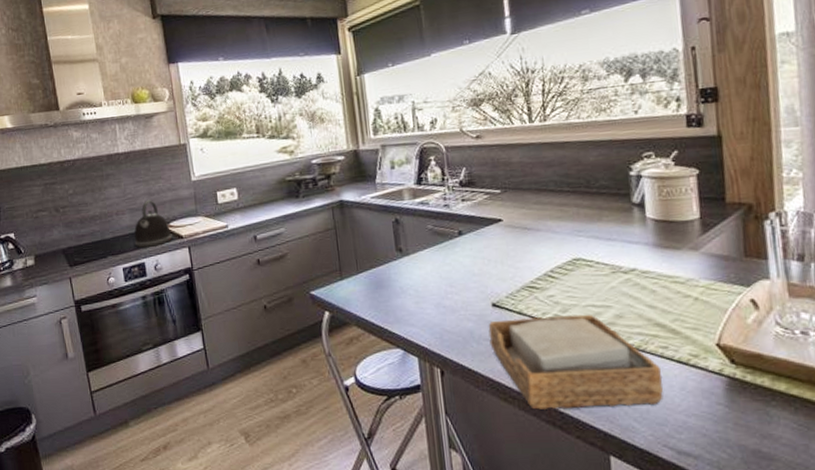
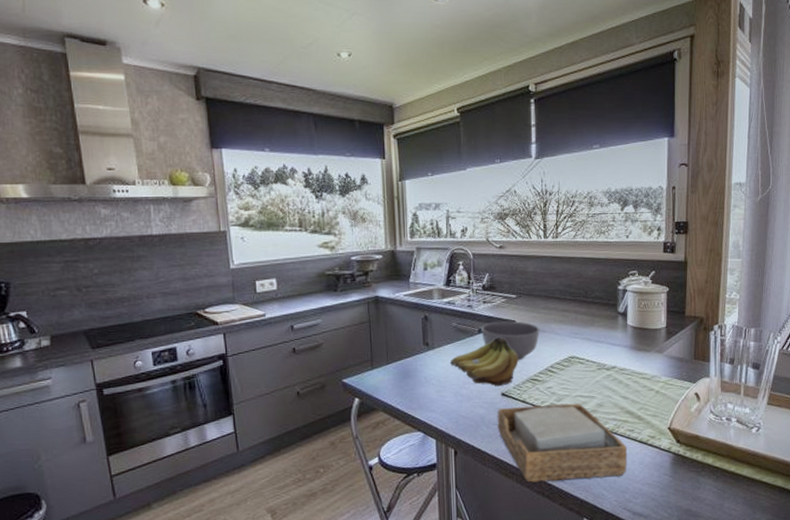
kettle: present [134,199,173,249] -> none [165,284,207,333]
fruit: none [427,239,510,295] -> present [449,337,519,386]
bowl: none [462,219,534,265] -> present [481,321,540,360]

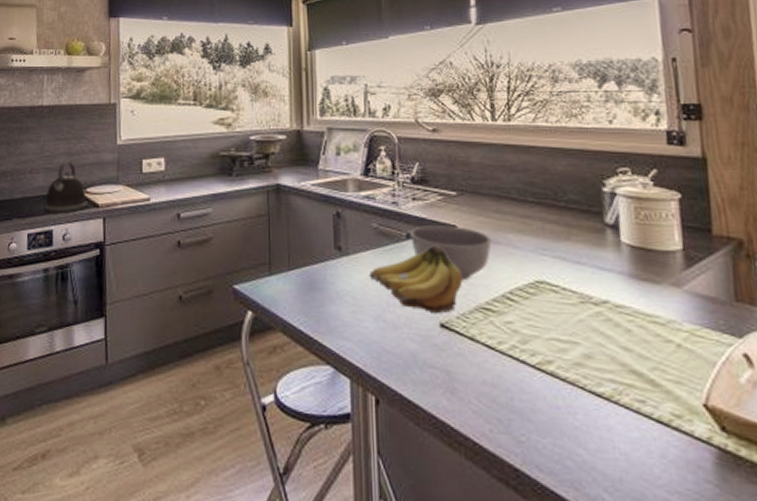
kettle: none [165,284,207,333] -> present [45,159,87,214]
napkin holder: present [497,403,628,483] -> none [434,344,641,473]

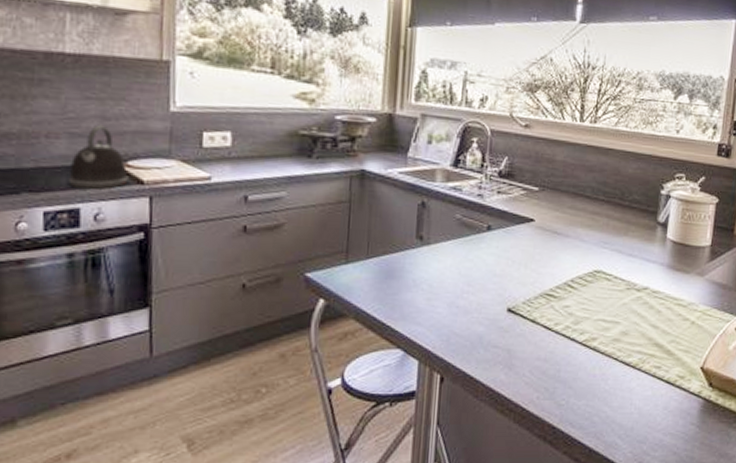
fruit: present [368,246,463,313] -> none [447,238,533,299]
bowl: present [410,226,492,279] -> none [491,218,563,269]

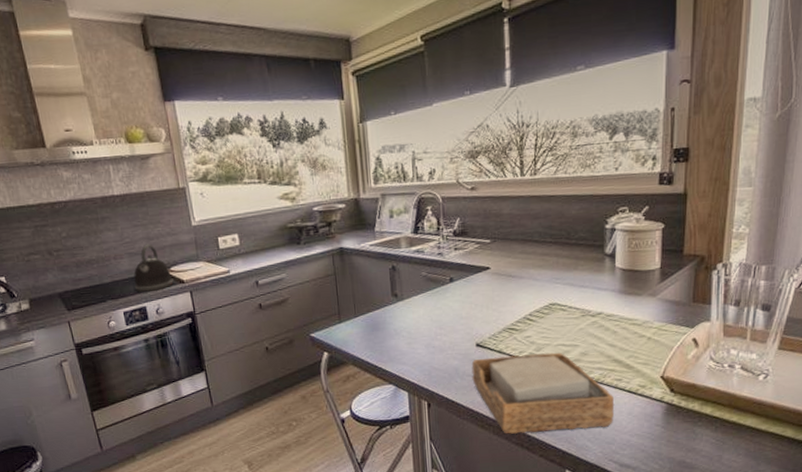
napkin holder: none [497,327,651,425] -> present [471,352,615,435]

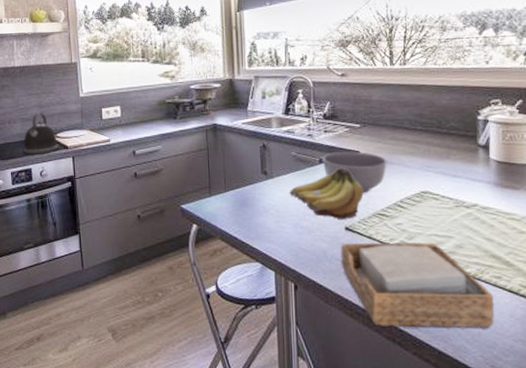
fruit: none [420,285,494,336] -> present [289,168,364,219]
bowl: none [453,267,517,309] -> present [323,152,387,193]

